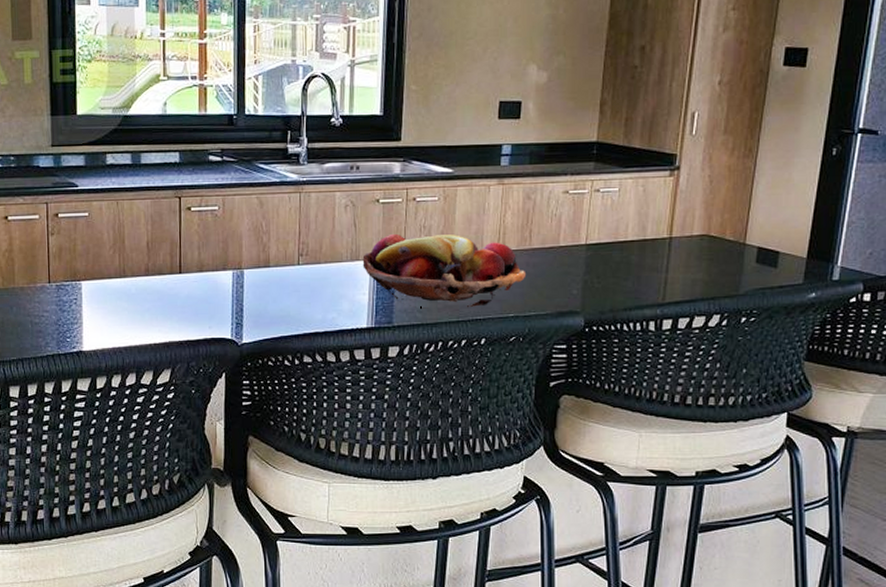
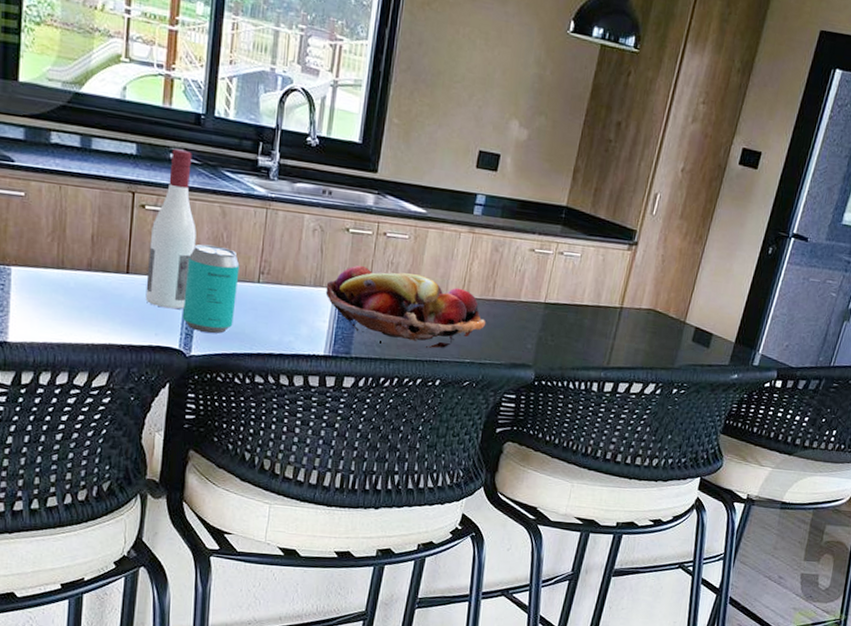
wine bottle: none [197,150,238,301] -> present [145,148,197,310]
beverage can: none [232,235,280,319] -> present [183,244,240,334]

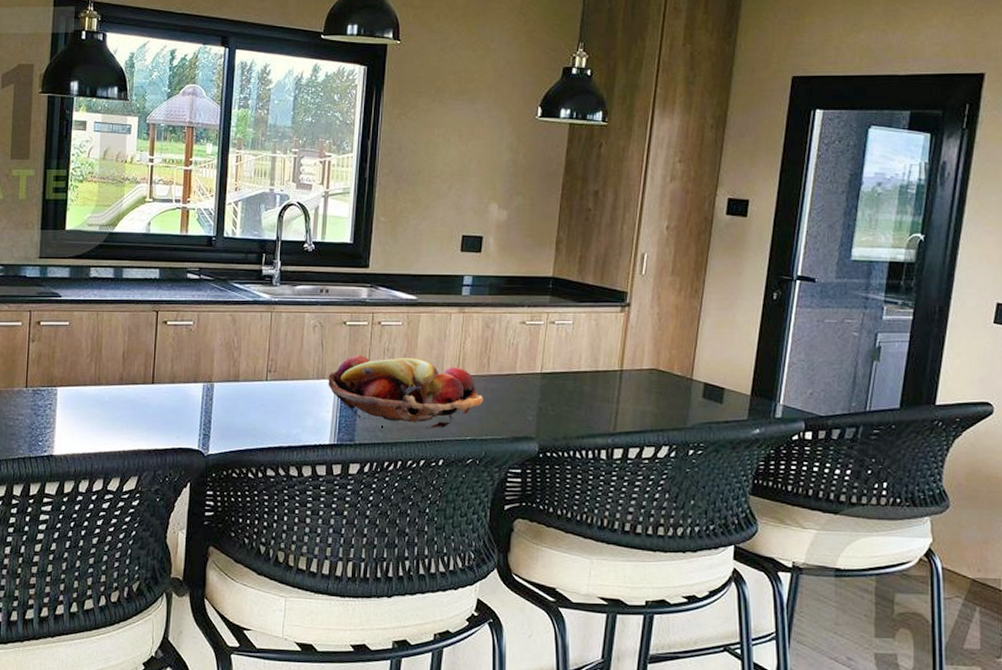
wine bottle: present [145,148,197,310] -> none [168,269,211,413]
beverage can: present [183,244,240,334] -> none [201,350,249,431]

